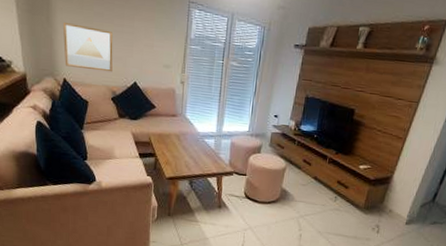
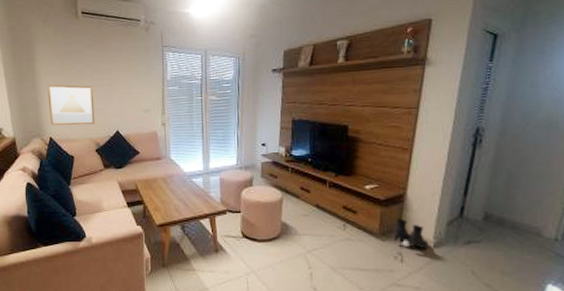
boots: none [375,197,403,225] -> present [393,218,429,249]

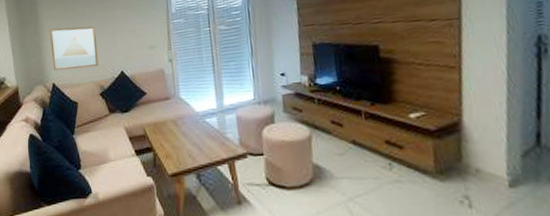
boots: present [393,218,429,249] -> none [454,152,503,190]

